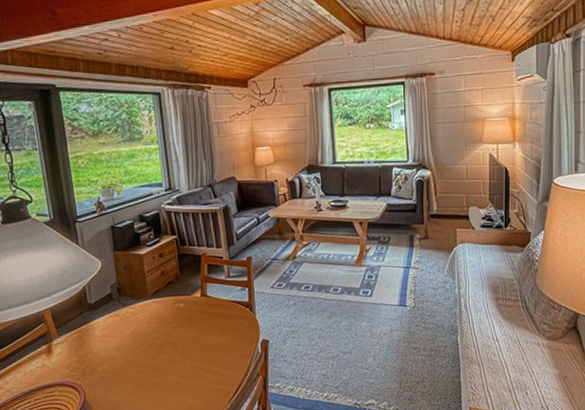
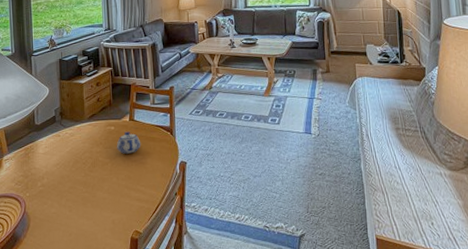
teapot: none [187,308,216,334] -> present [116,131,141,154]

